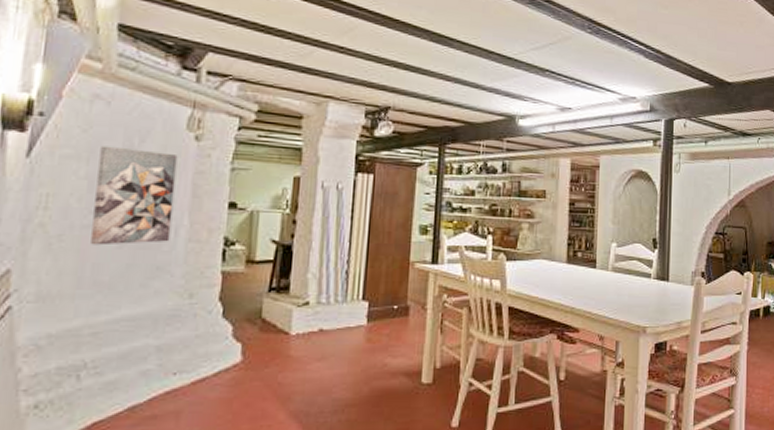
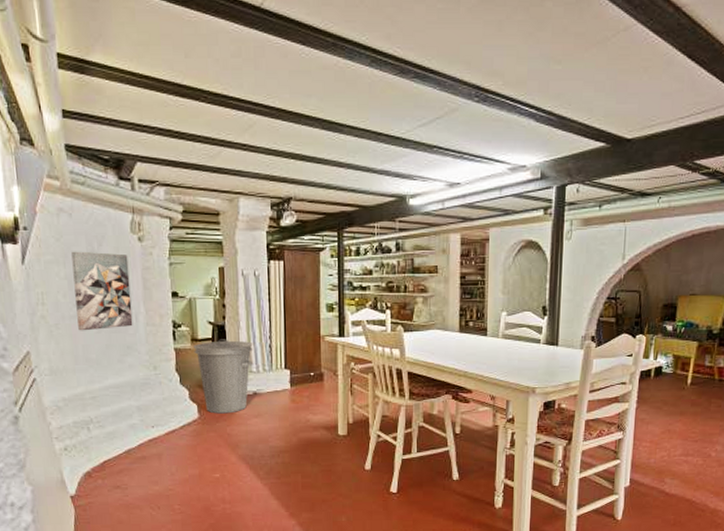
trash can: none [247,261,326,356] -> present [193,339,253,414]

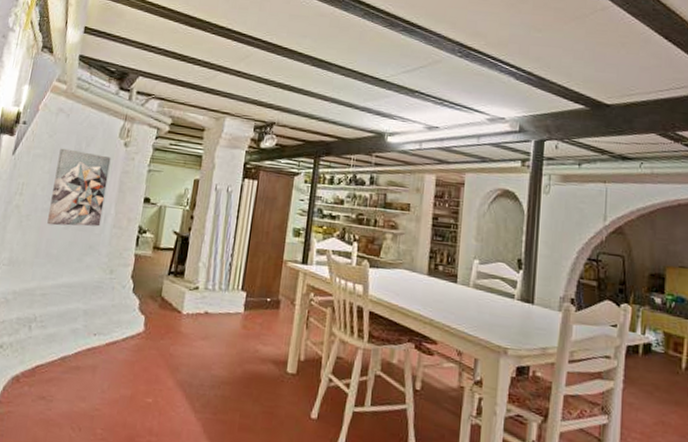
trash can: present [193,339,253,414] -> none [153,250,214,331]

